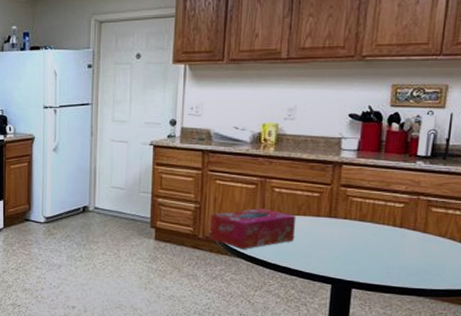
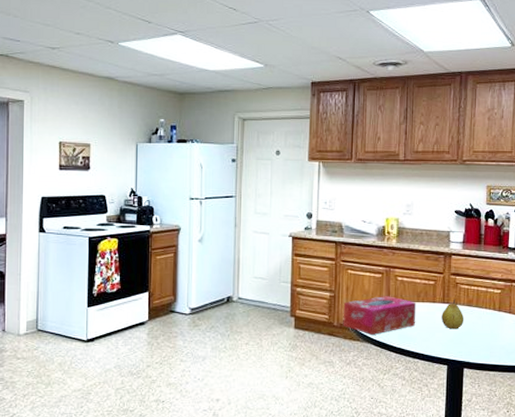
fruit: none [326,213,355,246] -> present [441,299,465,329]

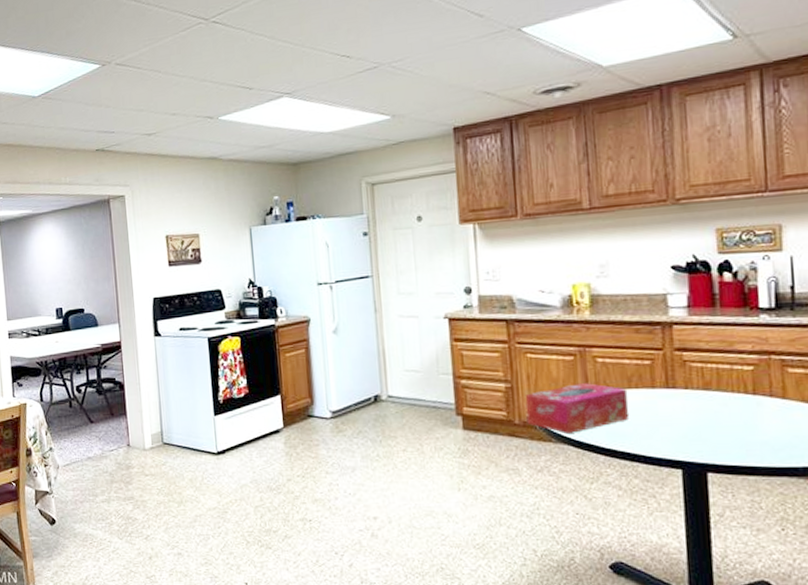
fruit: present [441,299,465,329] -> none [666,382,702,422]

